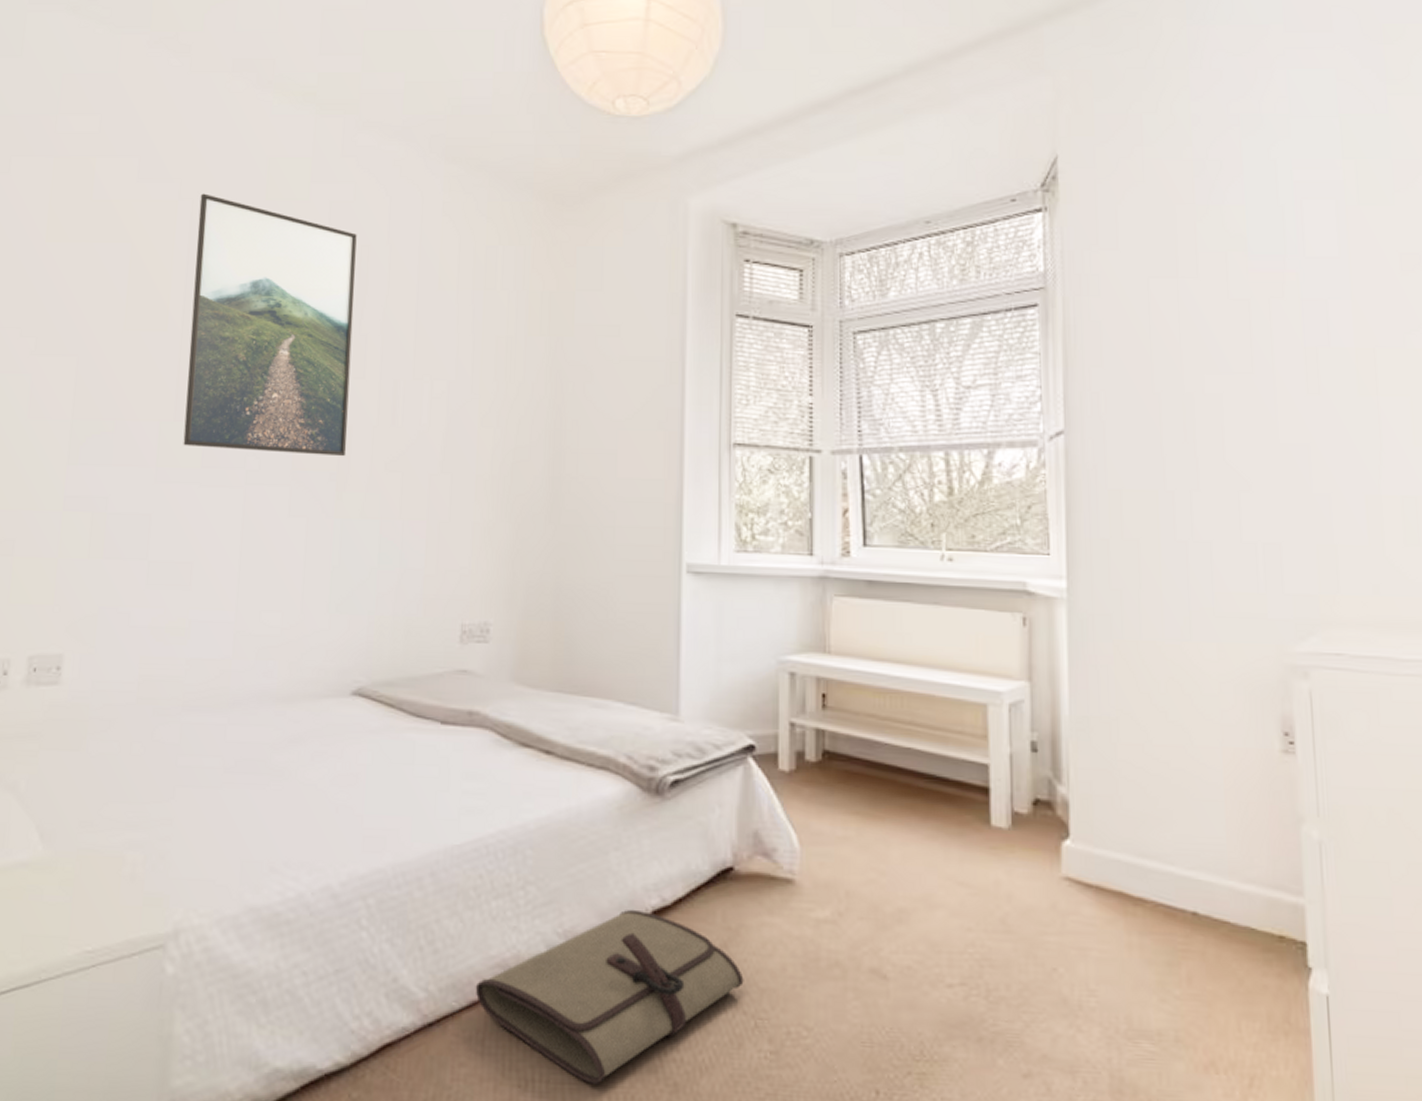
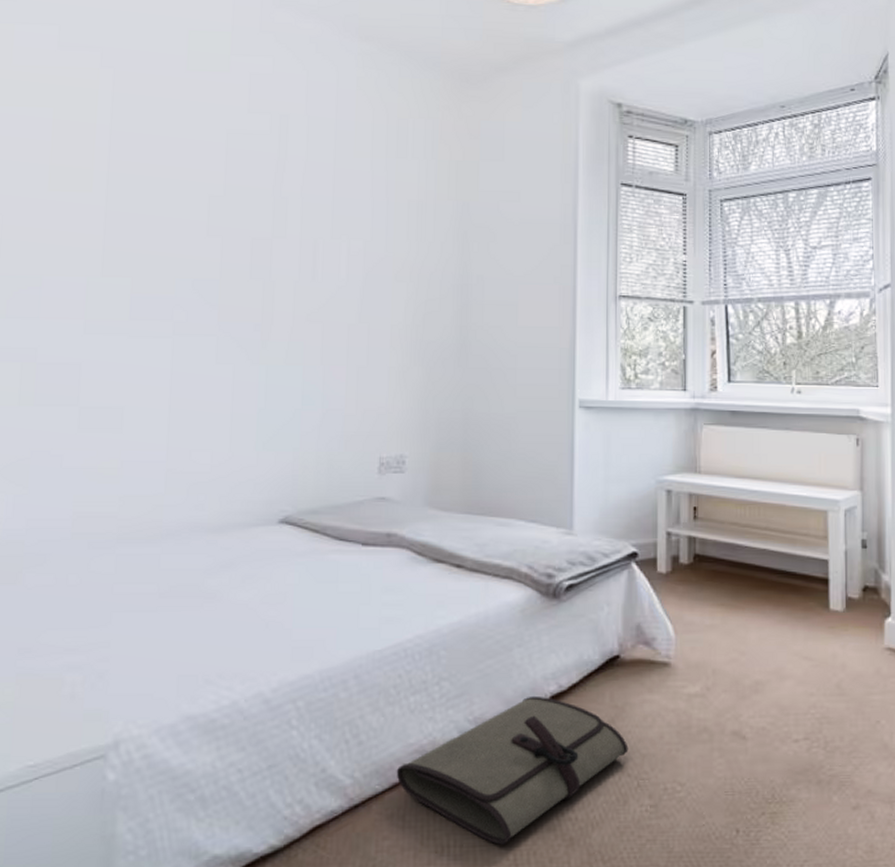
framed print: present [183,193,357,457] -> none [111,62,276,309]

